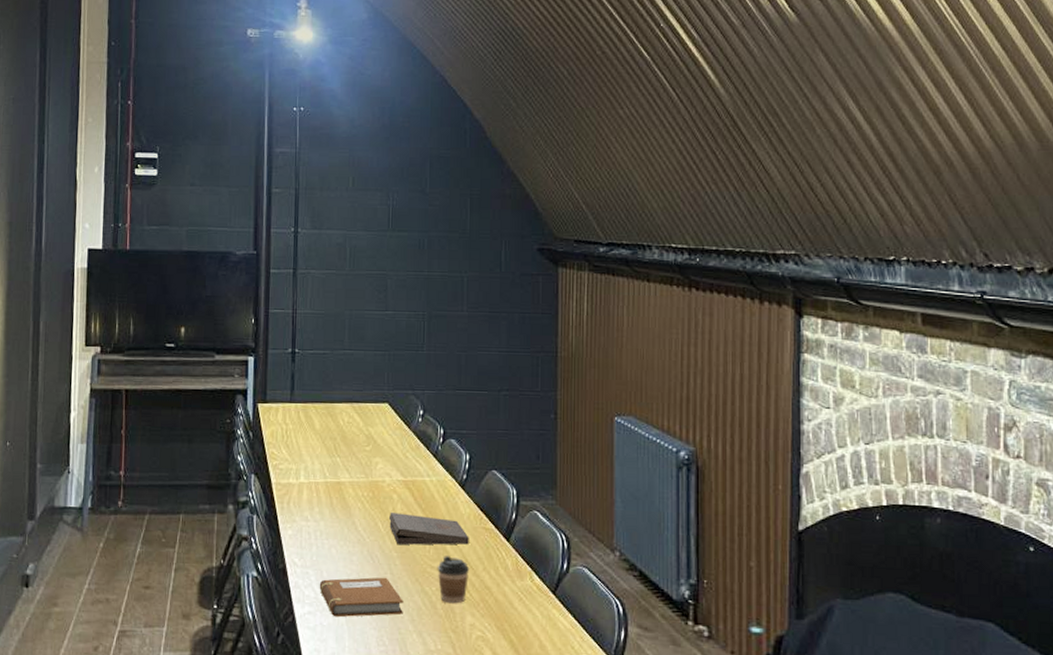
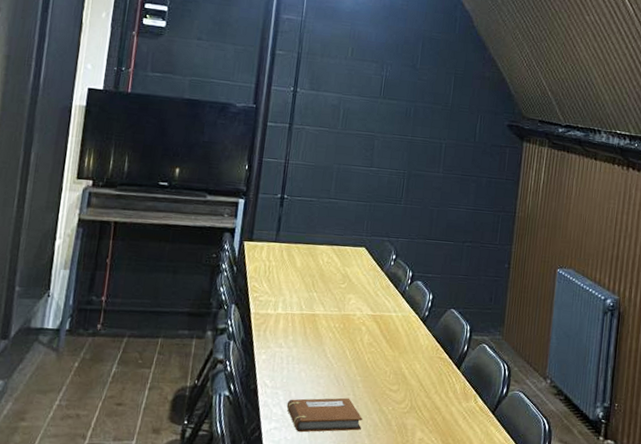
pizza box: present [388,511,469,545] -> none [355,341,426,371]
coffee cup: present [437,556,470,604] -> none [395,380,424,422]

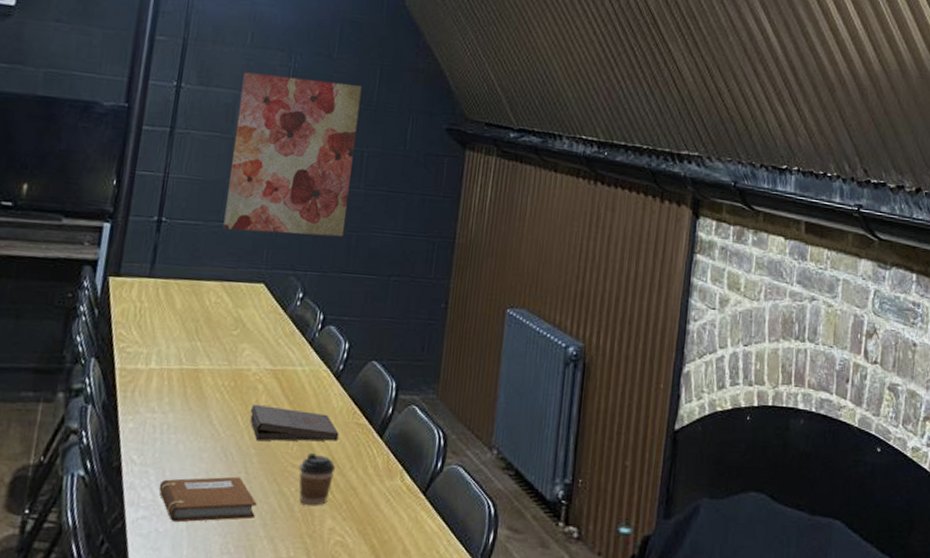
wall art: none [332,79,440,211] -> present [223,72,362,237]
pizza box: none [355,341,426,371] -> present [249,403,339,442]
coffee cup: none [395,380,424,422] -> present [299,453,336,506]

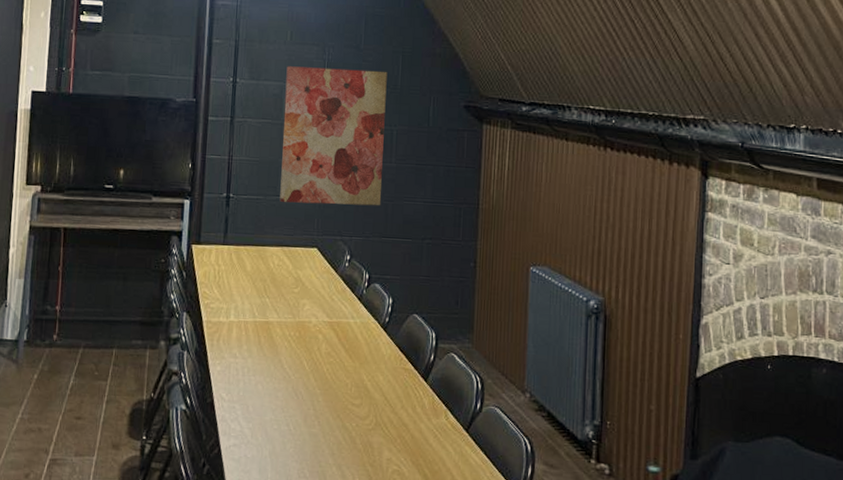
notebook: present [158,476,257,523] -> none [245,412,325,450]
pizza box: present [249,403,339,442] -> none [313,351,389,384]
coffee cup: present [299,453,336,506] -> none [358,394,389,440]

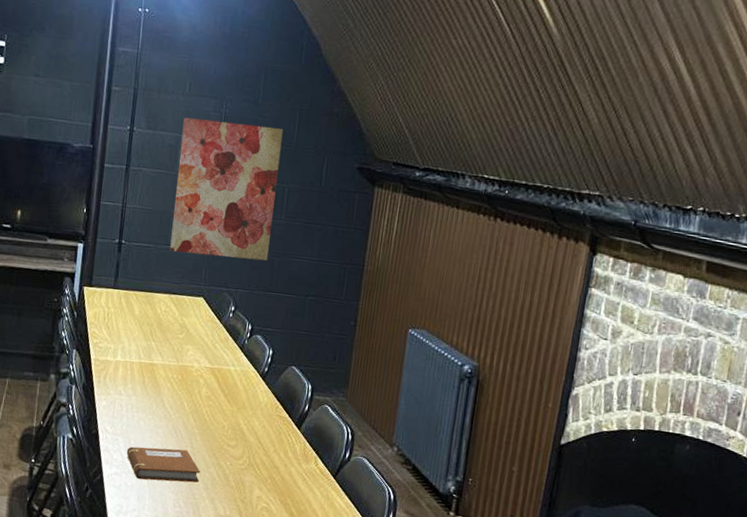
notebook: none [245,412,325,450] -> present [126,446,200,483]

